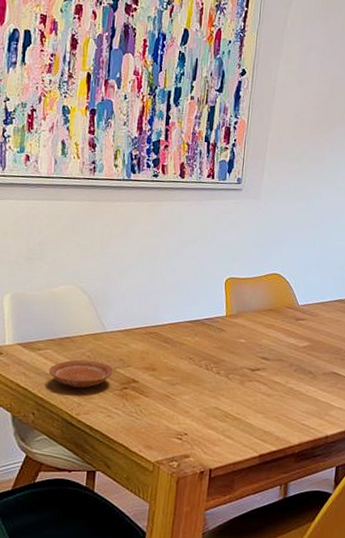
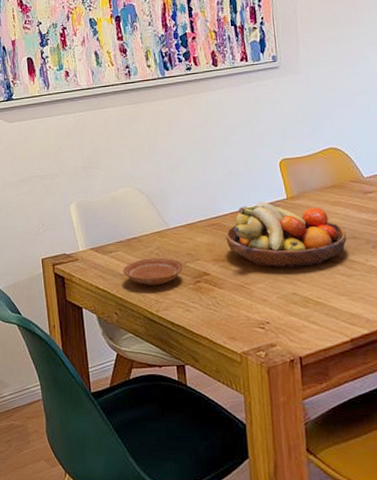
fruit bowl: none [160,316,274,384] -> present [225,201,347,269]

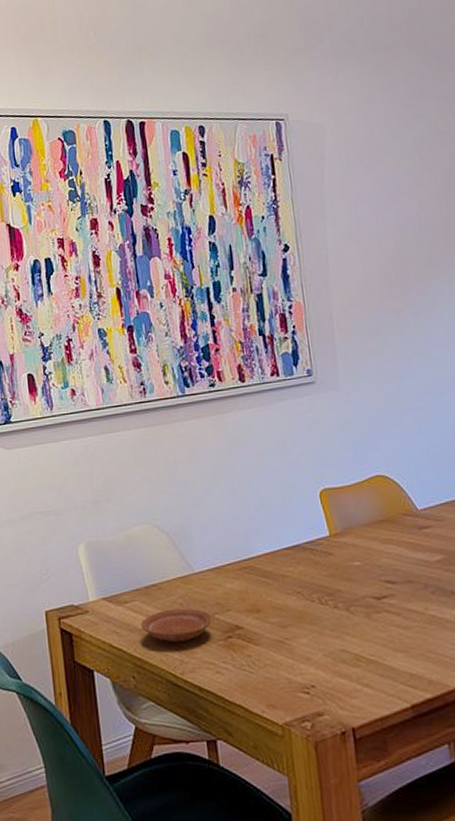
fruit bowl: present [225,201,347,269] -> none [260,539,402,620]

